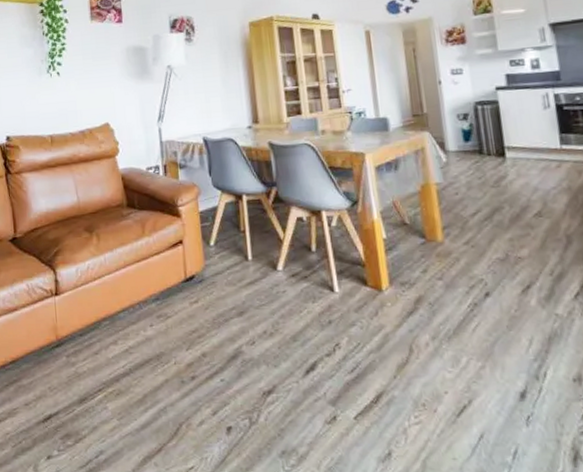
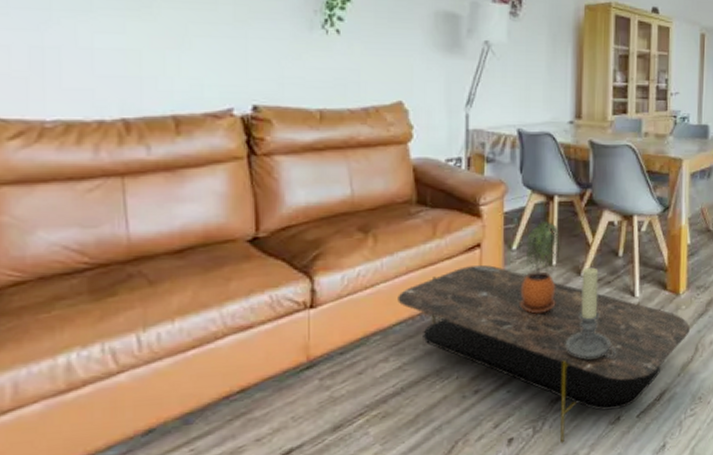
coffee table: none [119,260,401,438] -> present [398,265,691,443]
potted plant: none [222,219,256,306] -> present [520,222,560,314]
candle holder: none [270,262,323,355] -> present [565,267,616,359]

